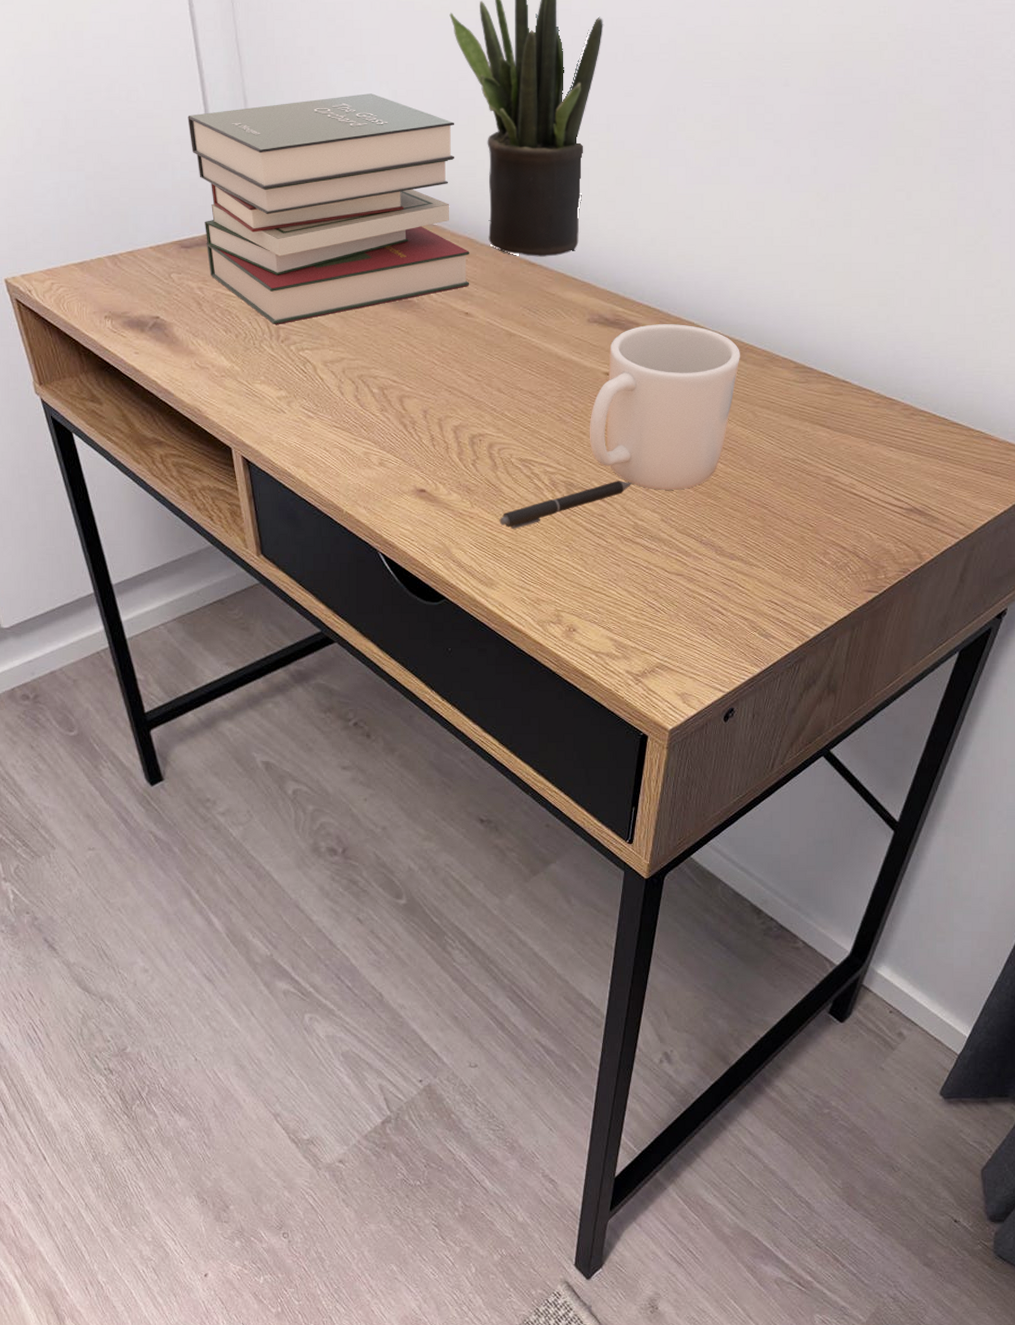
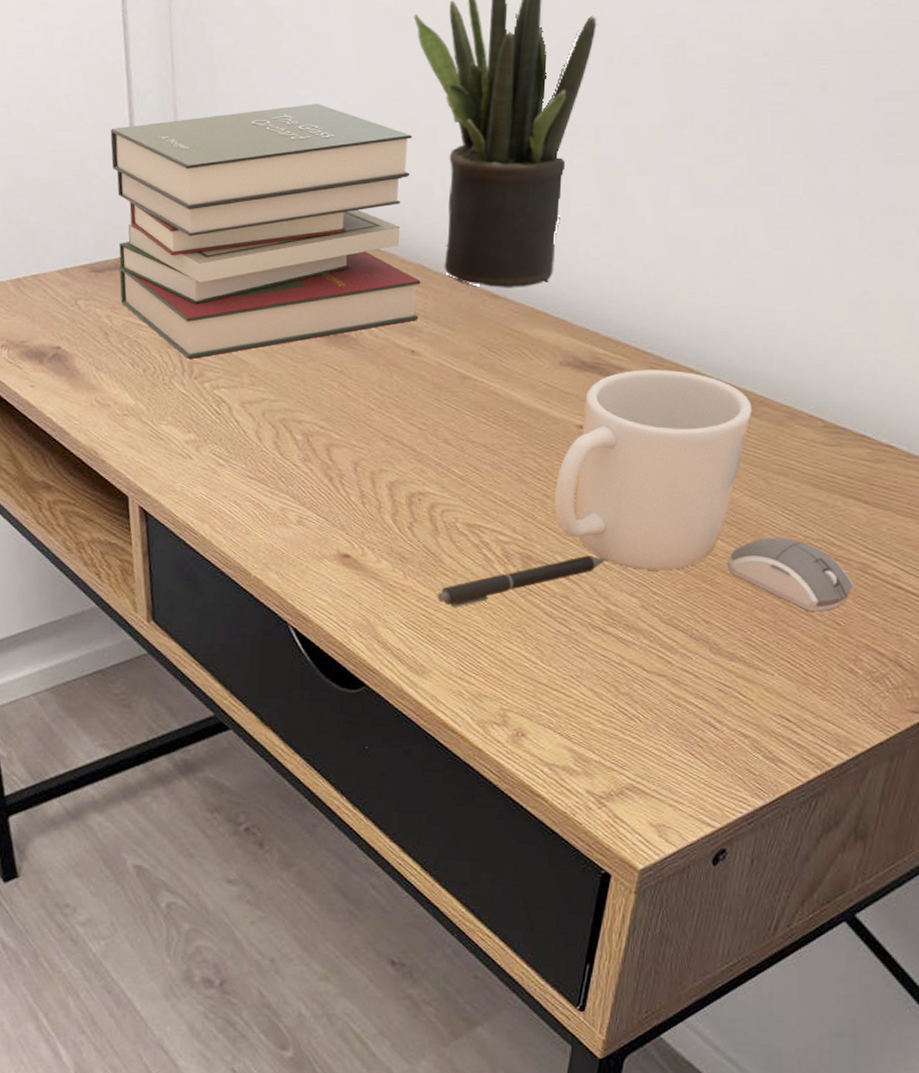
computer mouse: none [727,459,821,517] -> present [728,537,853,612]

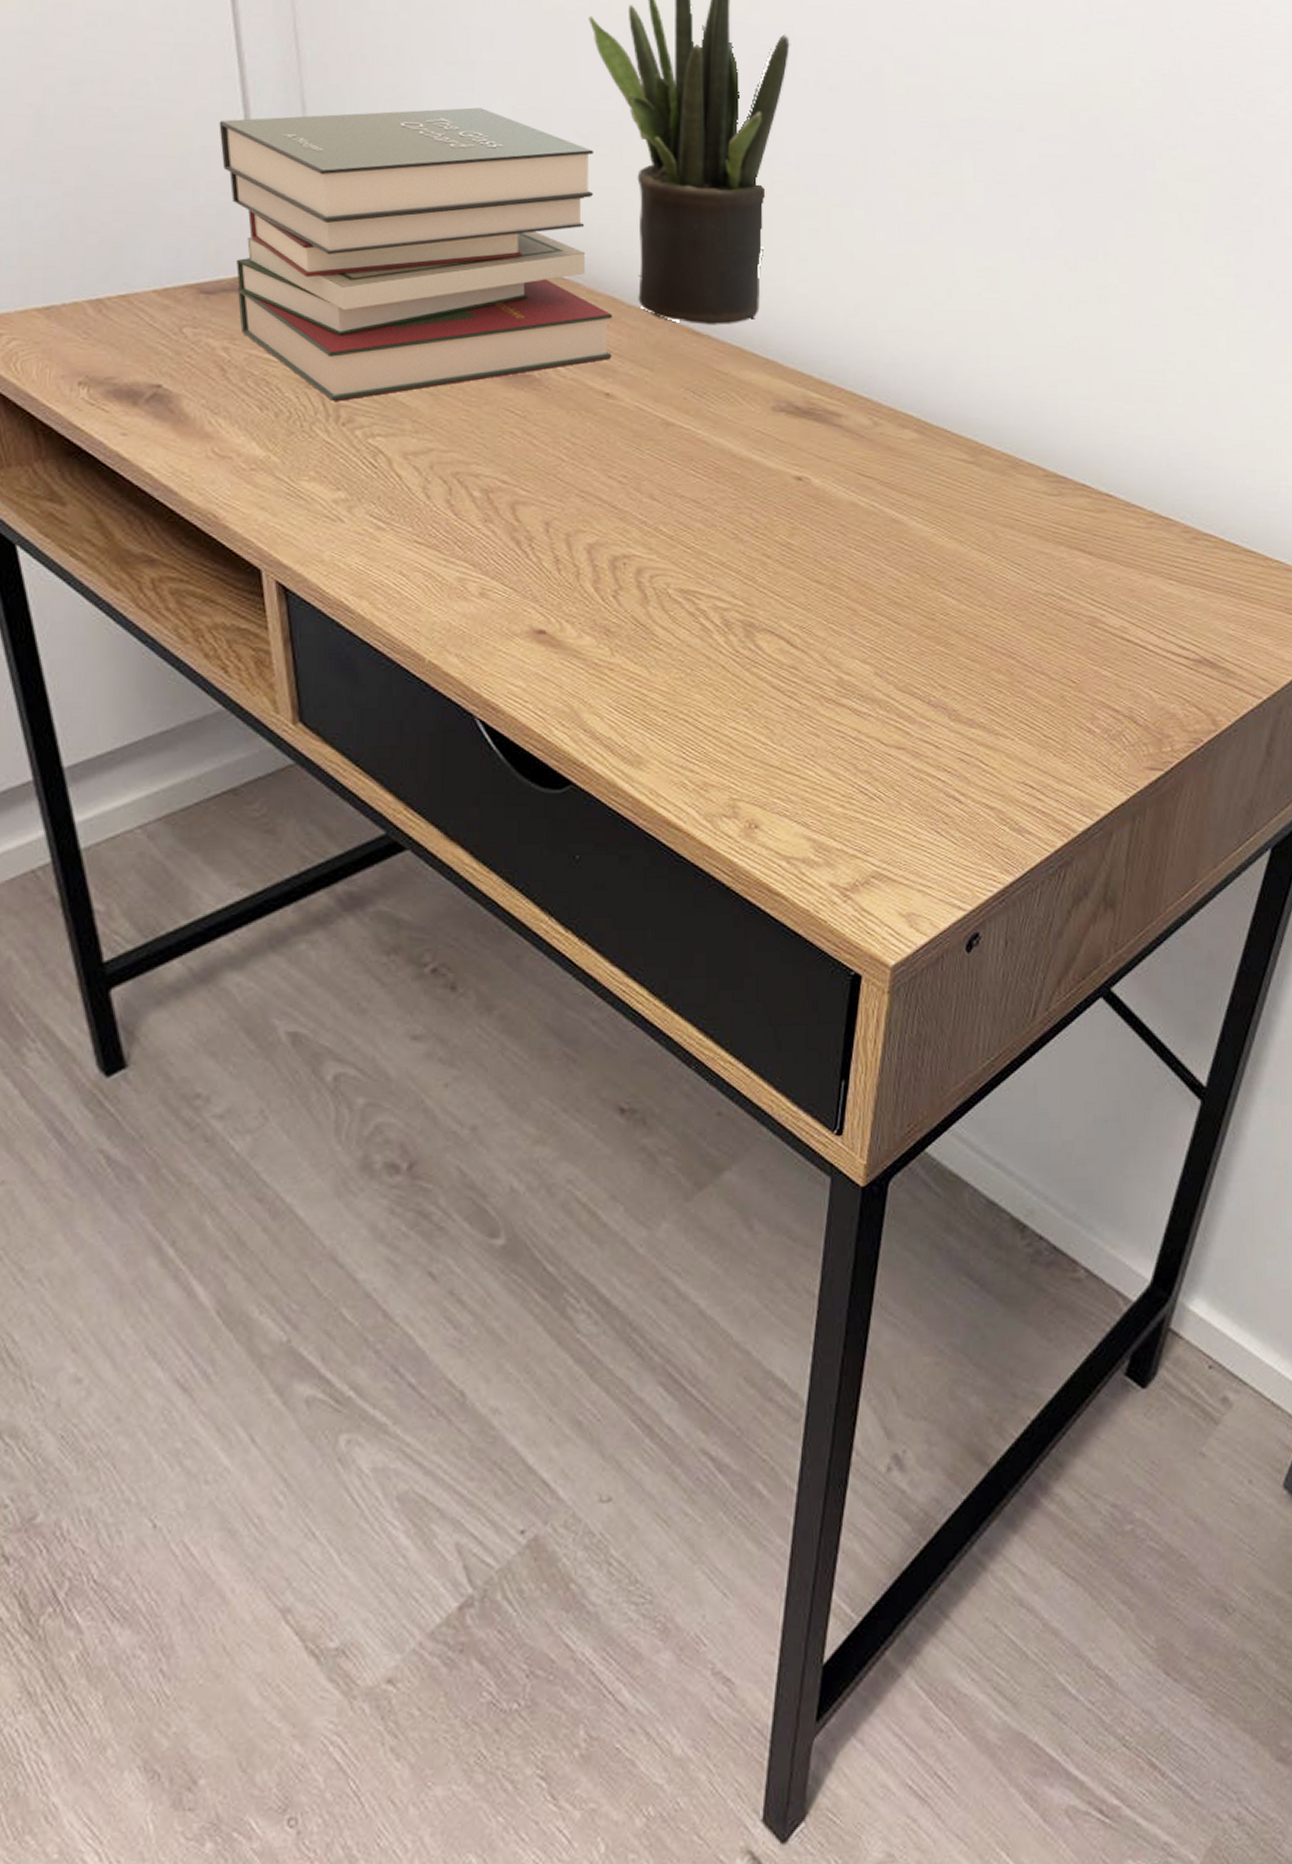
pen: present [437,555,606,607] -> none [650,620,835,686]
mug: present [554,370,752,571] -> none [775,416,974,633]
computer mouse: present [728,537,853,612] -> none [961,593,1084,670]

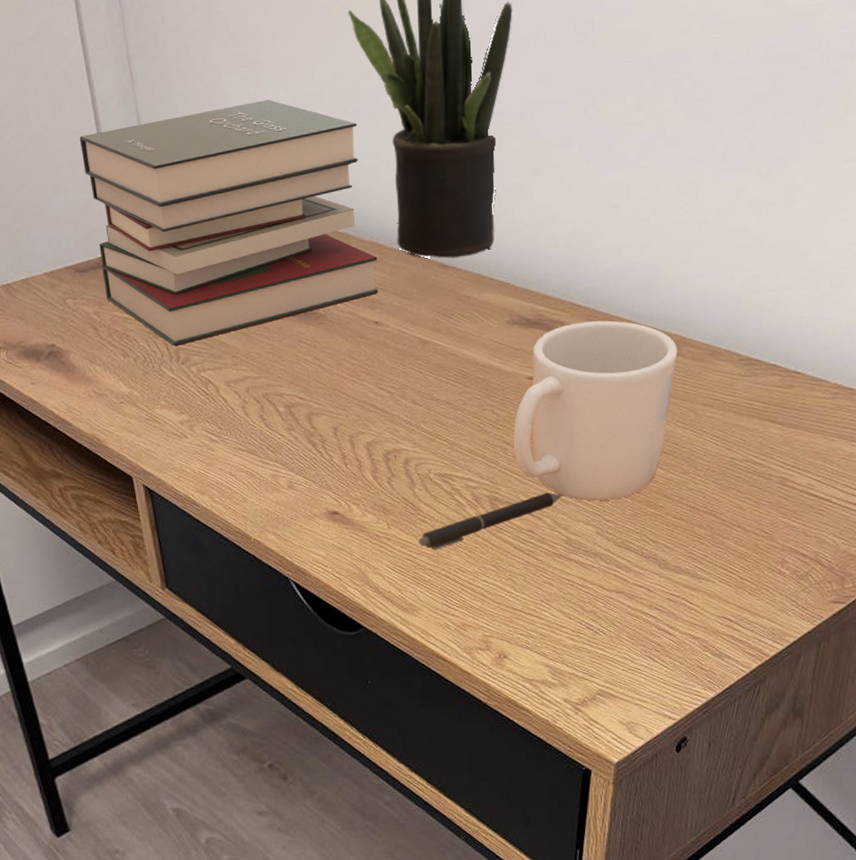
pen: none [650,620,835,686] -> present [419,492,563,550]
mug: none [775,416,974,633] -> present [513,320,678,501]

